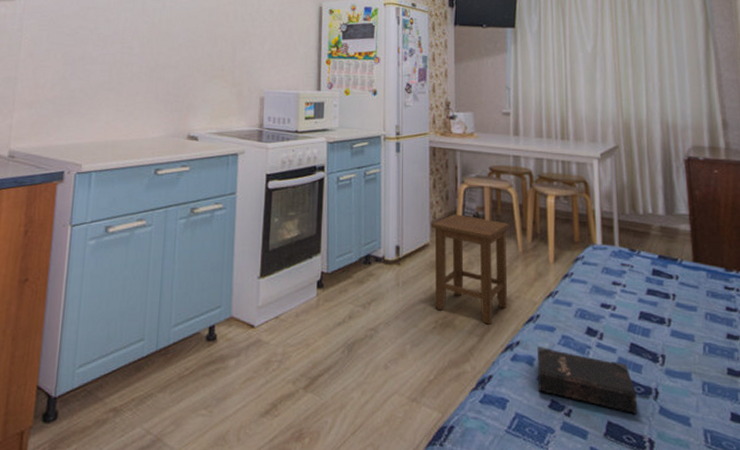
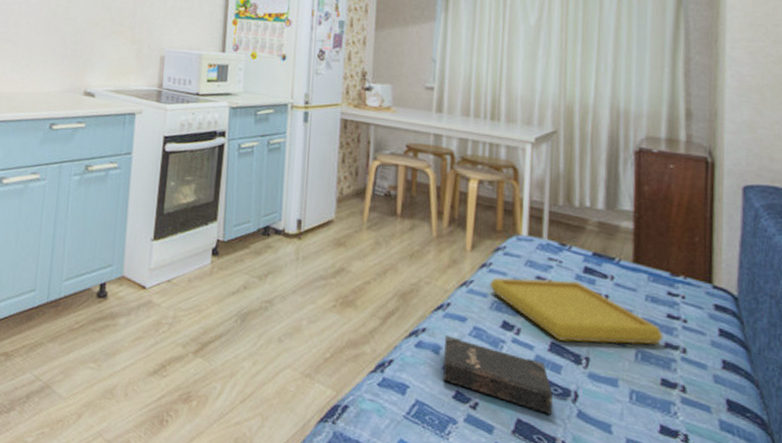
stool: present [432,214,509,325] -> none [336,191,424,309]
serving tray: none [573,283,726,341] -> present [490,277,664,345]

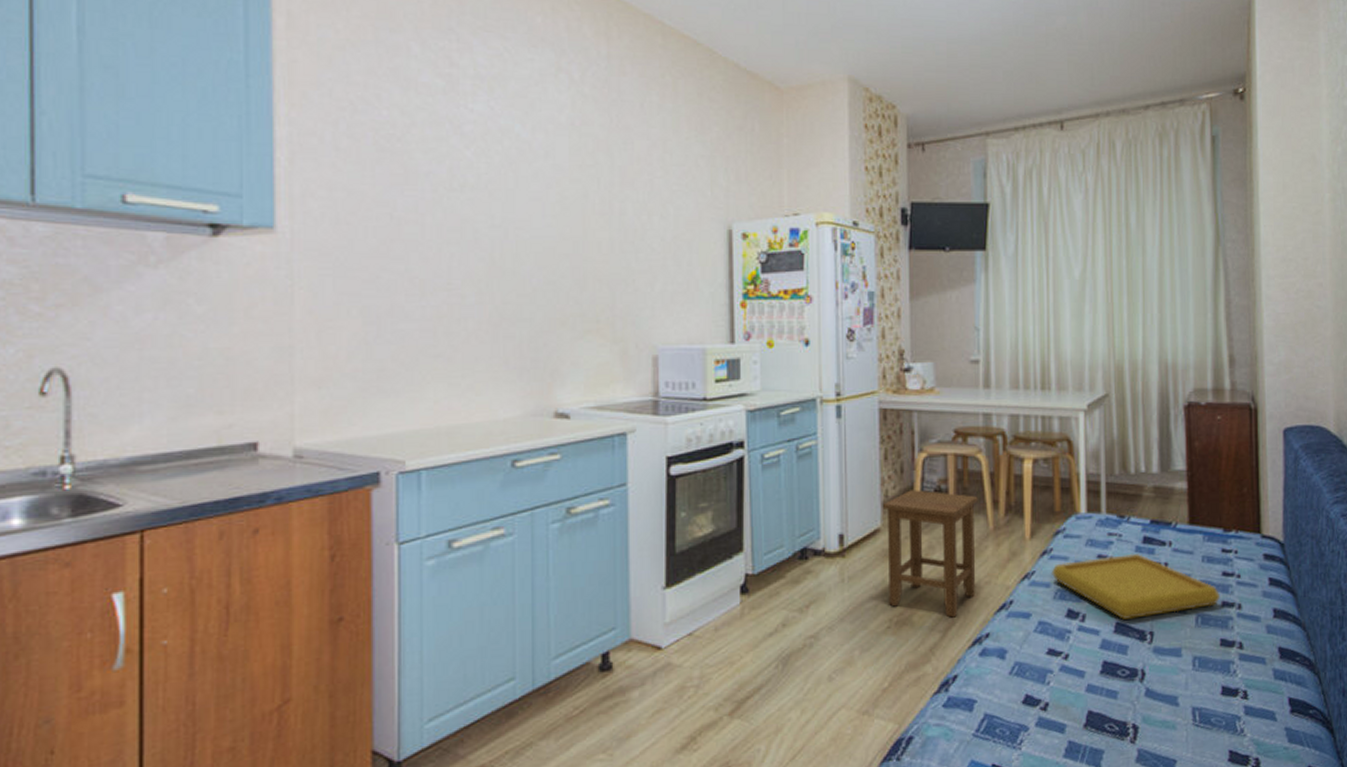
stool: none [336,191,424,309] -> present [883,490,978,618]
hardback book: present [443,336,553,414] -> none [1010,636,1121,700]

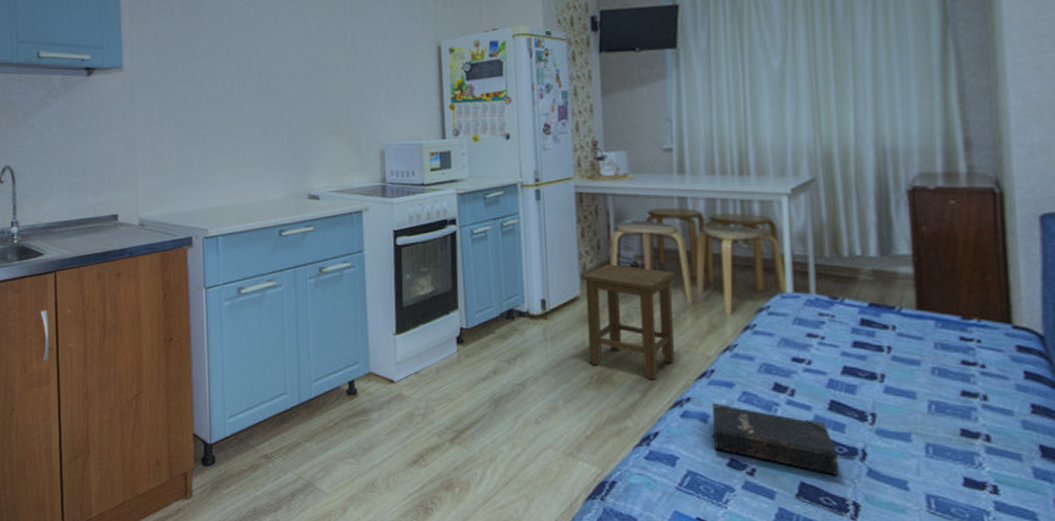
hardback book: none [1010,636,1121,700] -> present [713,403,838,475]
serving tray: present [1052,553,1221,620] -> none [756,334,960,399]

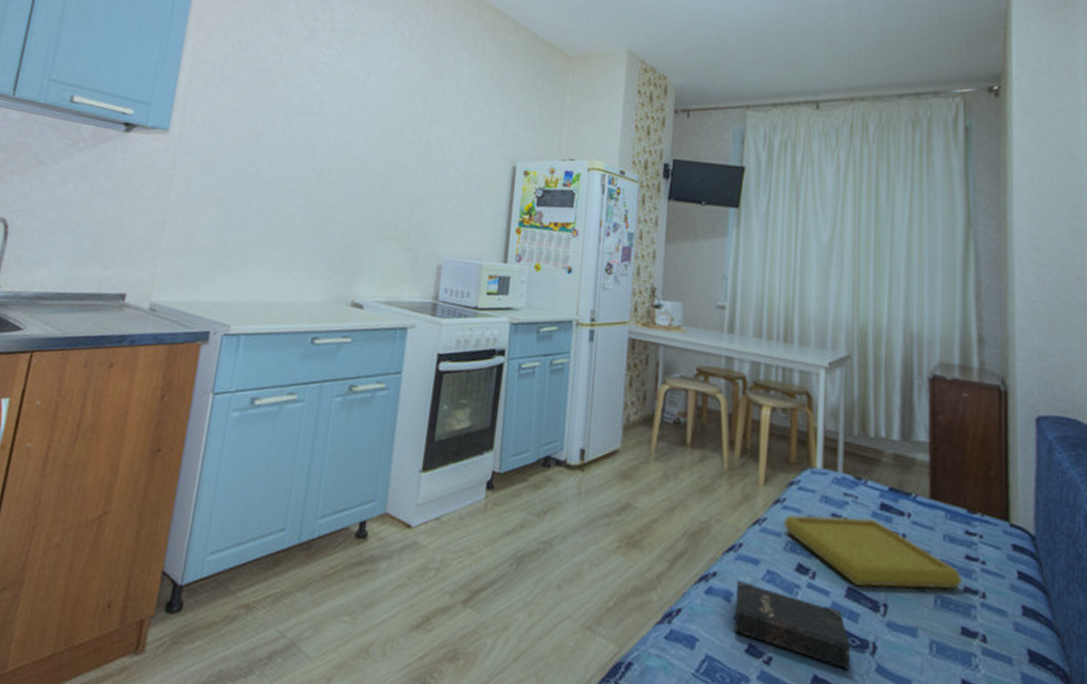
stool: present [582,264,676,380] -> none [621,418,715,550]
serving tray: none [756,334,960,399] -> present [784,514,963,590]

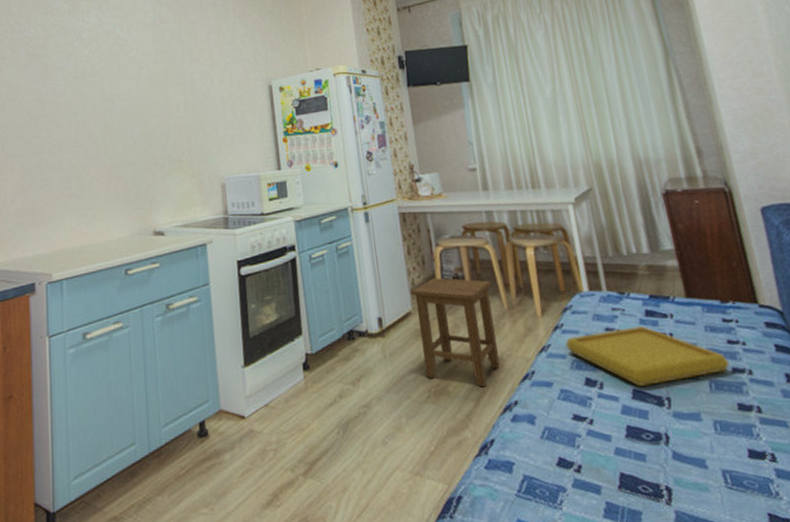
stool: none [621,418,715,550] -> present [411,277,501,388]
hardback book: present [735,580,850,669] -> none [537,403,650,462]

